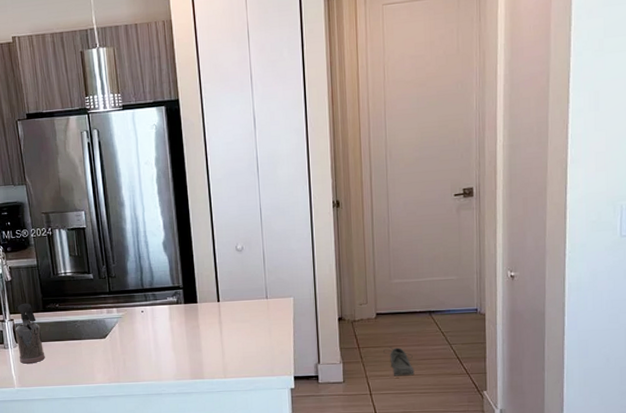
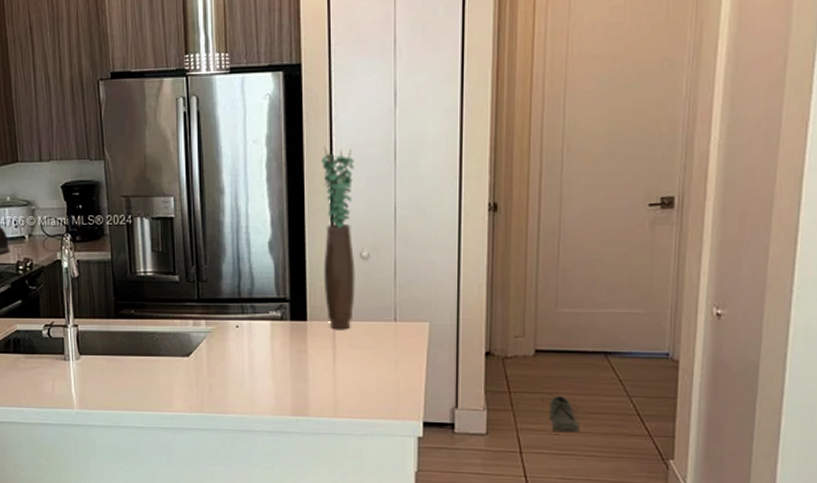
spray bottle: present [15,303,45,364] -> none [79,306,114,381]
vase: none [199,164,234,309] -> present [320,147,355,330]

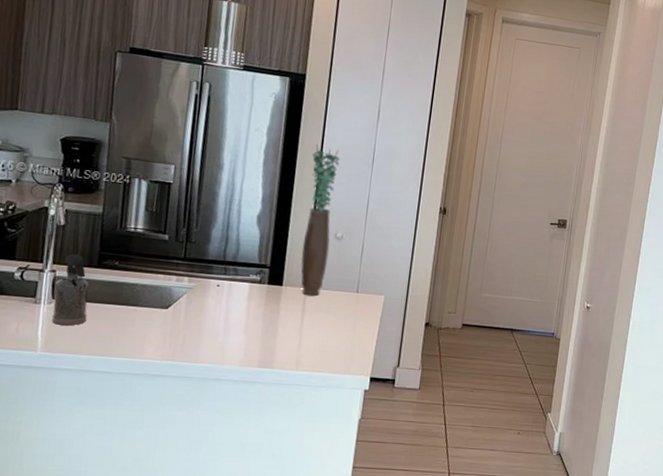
spray bottle: none [79,306,114,381] -> present [51,254,89,326]
shoe: present [541,394,580,433] -> none [463,359,490,390]

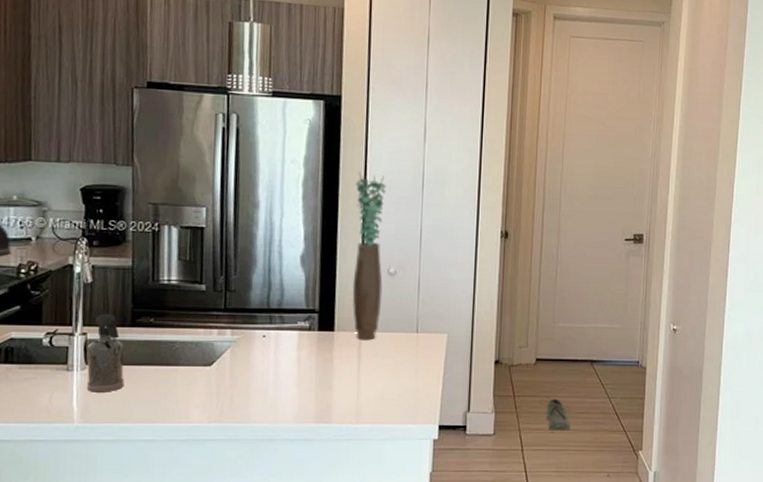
shoe: none [463,359,490,390] -> present [540,397,571,431]

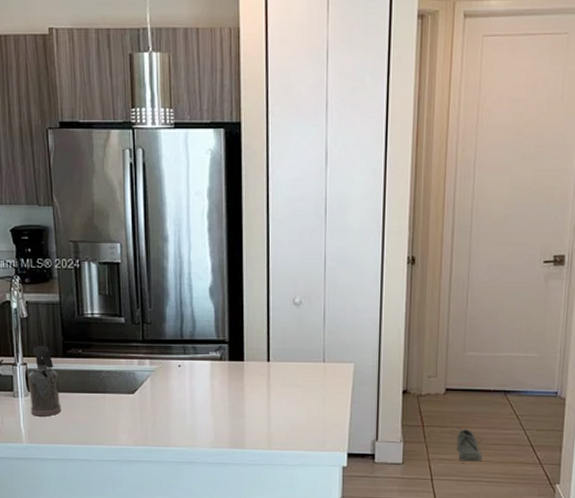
vase: present [352,172,386,340] -> none [258,201,289,370]

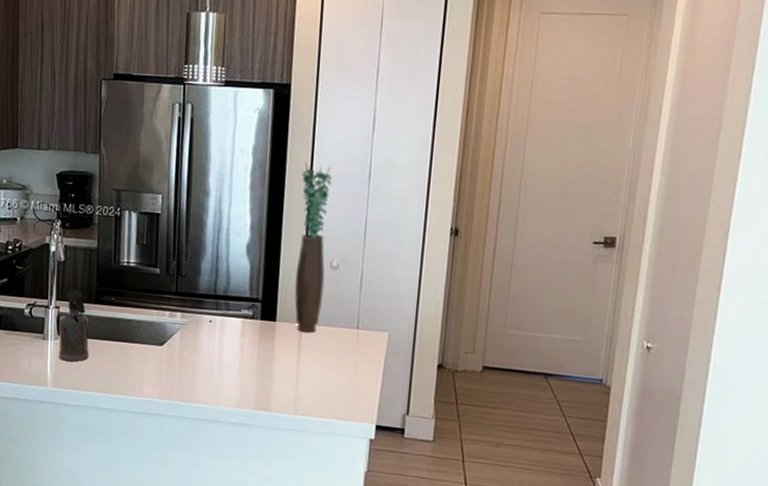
vase: none [258,201,289,370] -> present [294,162,332,333]
shoe: present [450,427,483,462] -> none [485,408,519,447]

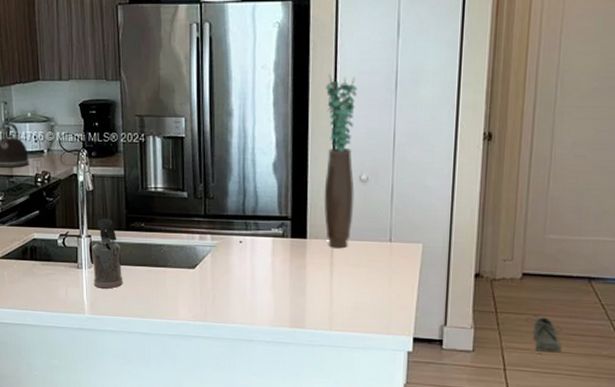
shoe: none [485,408,519,447] -> present [526,315,562,353]

